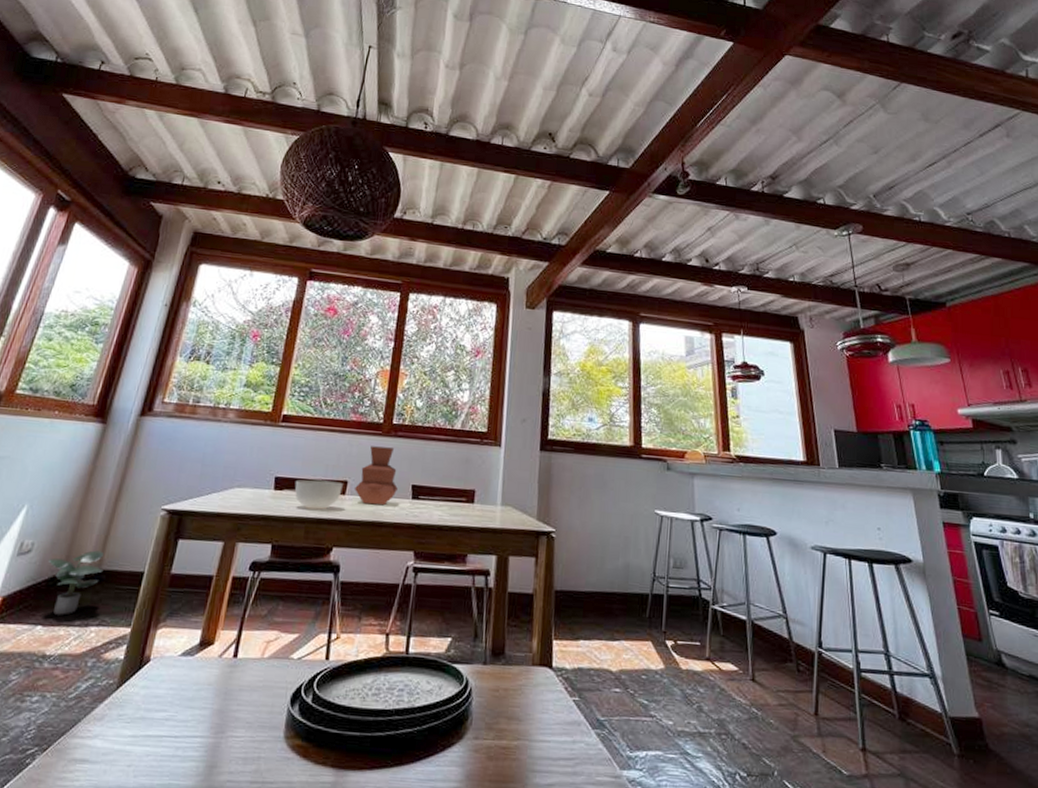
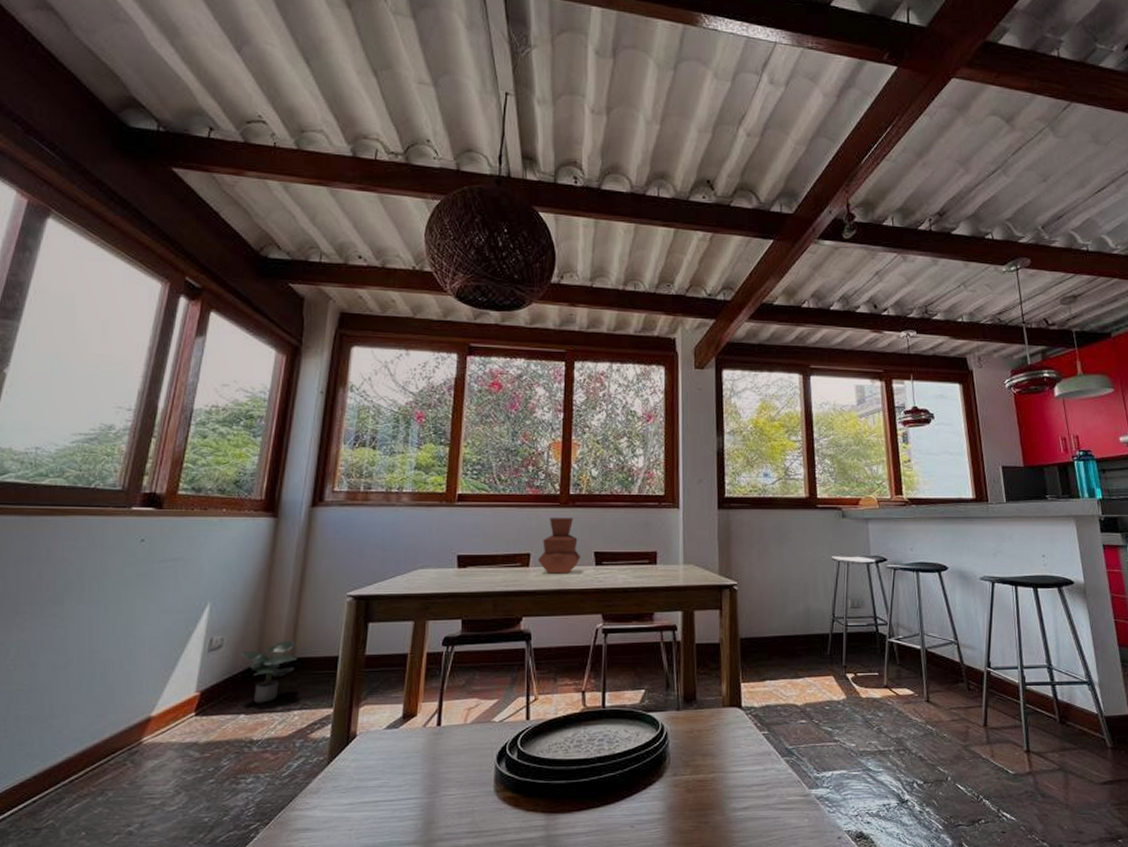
bowl: present [294,479,343,510] -> none [478,555,526,583]

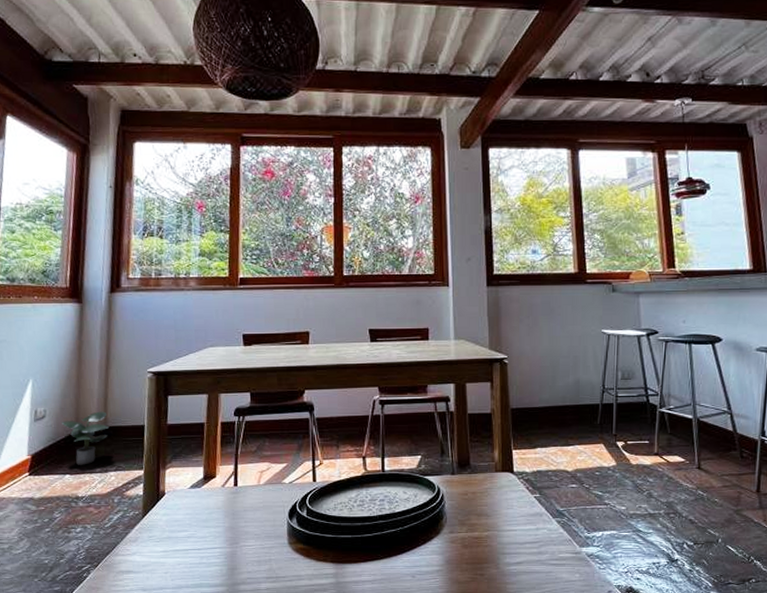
vase: present [537,518,580,574] -> none [316,298,356,350]

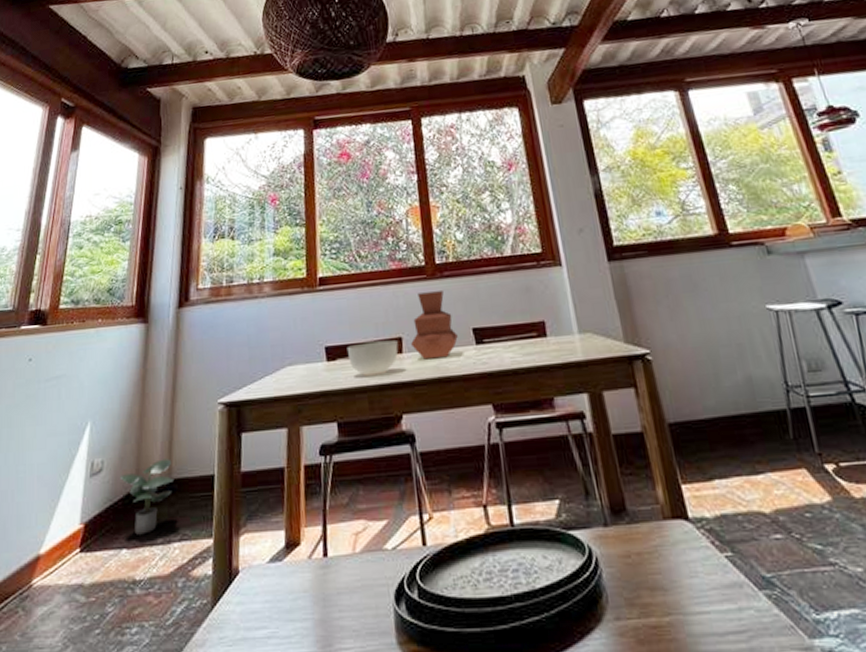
bowl: none [261,333,306,359] -> present [347,340,399,376]
vase: none [316,298,356,350] -> present [410,291,458,360]

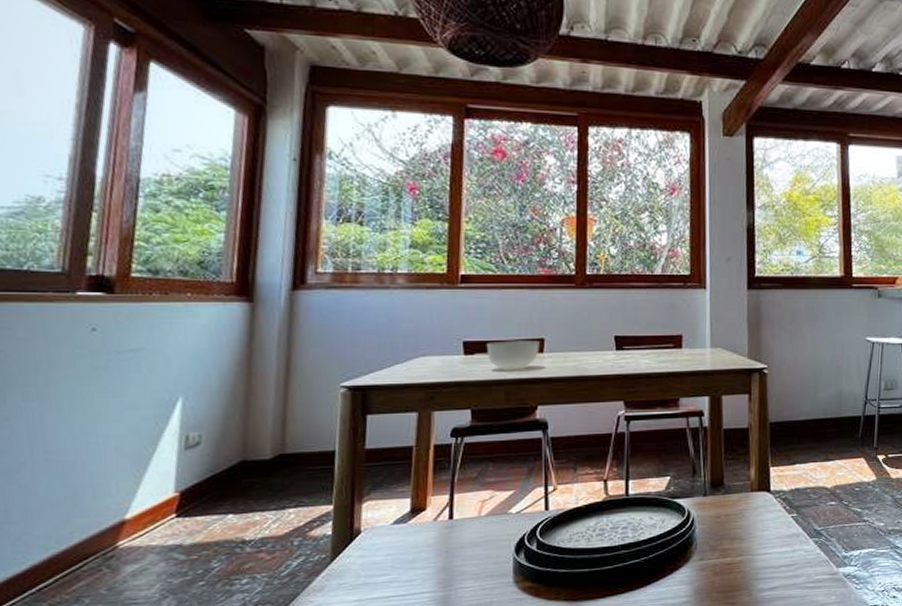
potted plant: present [119,458,175,535] -> none [222,435,289,502]
vase: present [410,291,458,360] -> none [552,300,599,360]

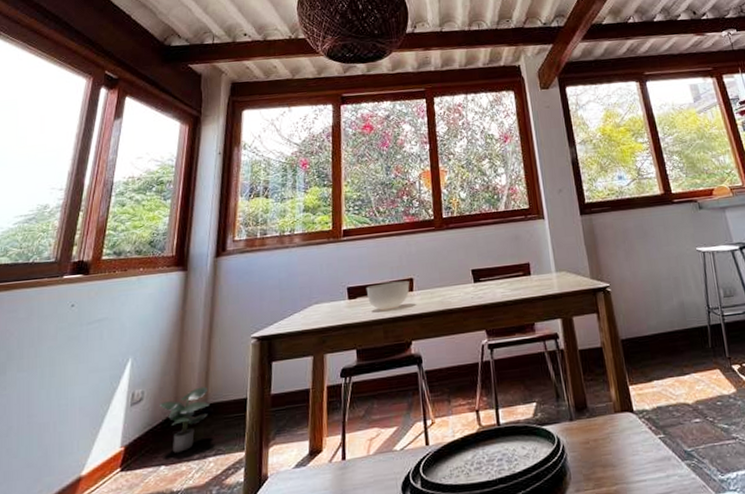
potted plant: none [222,435,289,502] -> present [159,386,210,453]

